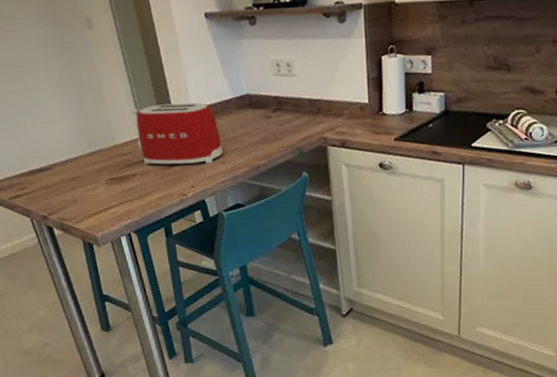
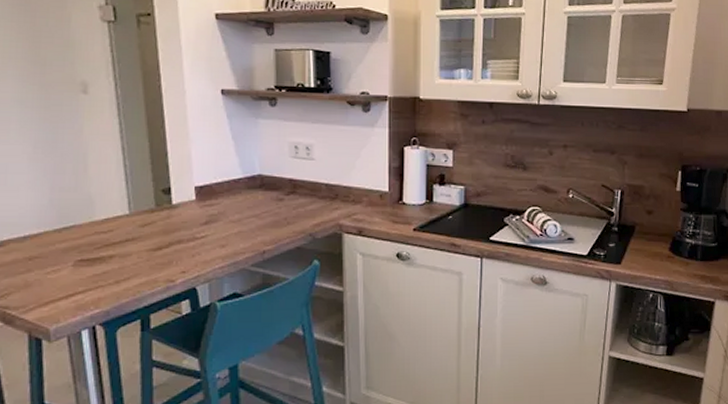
toaster: present [131,102,223,165] -> none [120,179,224,247]

